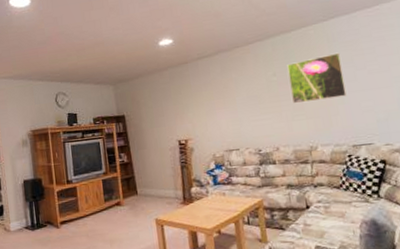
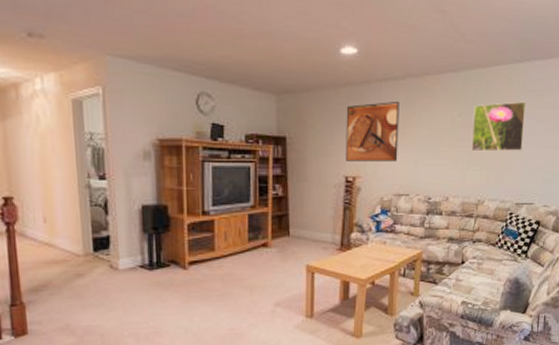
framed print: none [170,72,223,128] -> present [345,100,400,162]

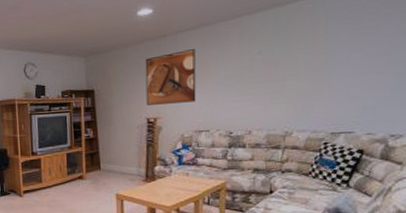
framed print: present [472,101,527,152] -> none [275,30,338,86]

